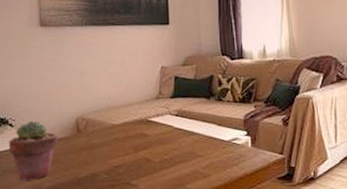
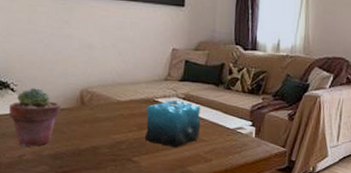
candle: none [141,117,196,167] -> present [144,100,201,148]

